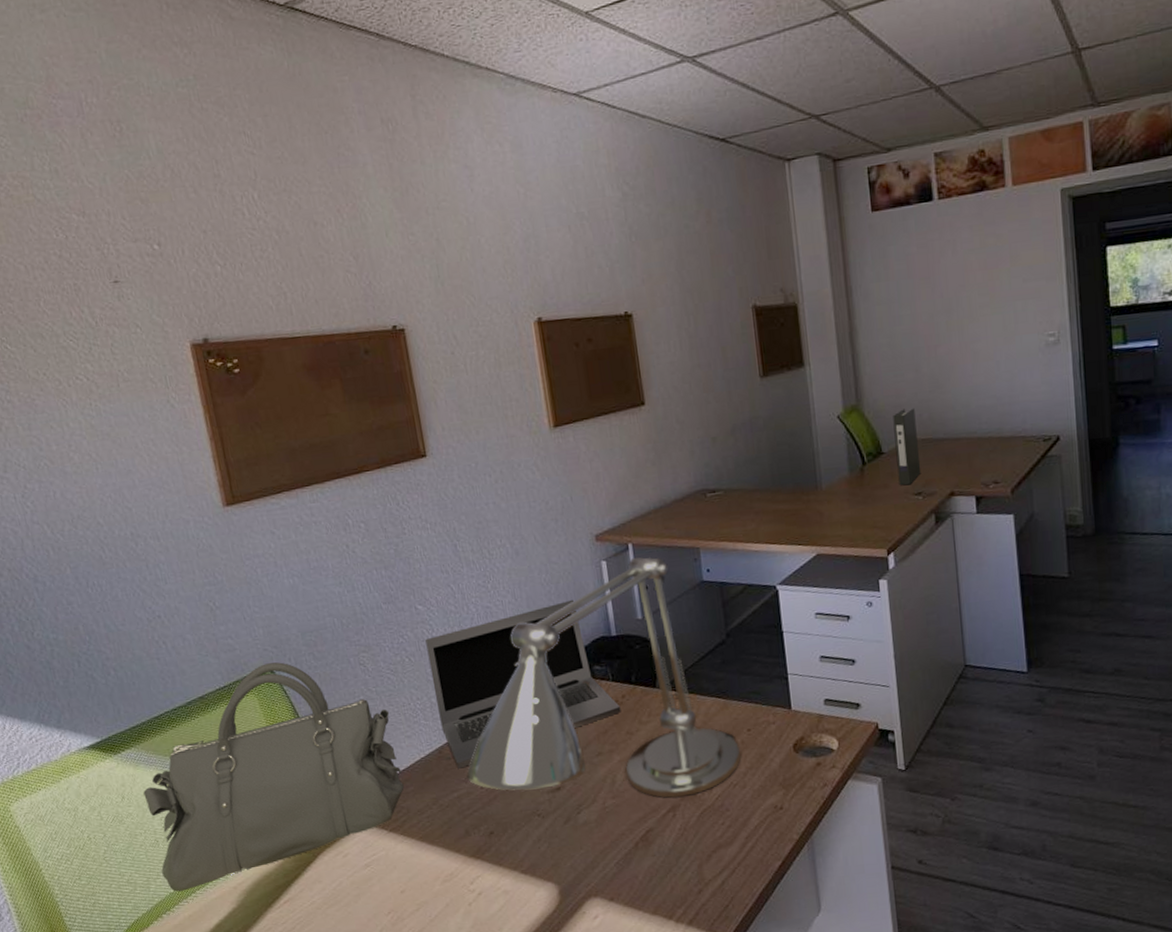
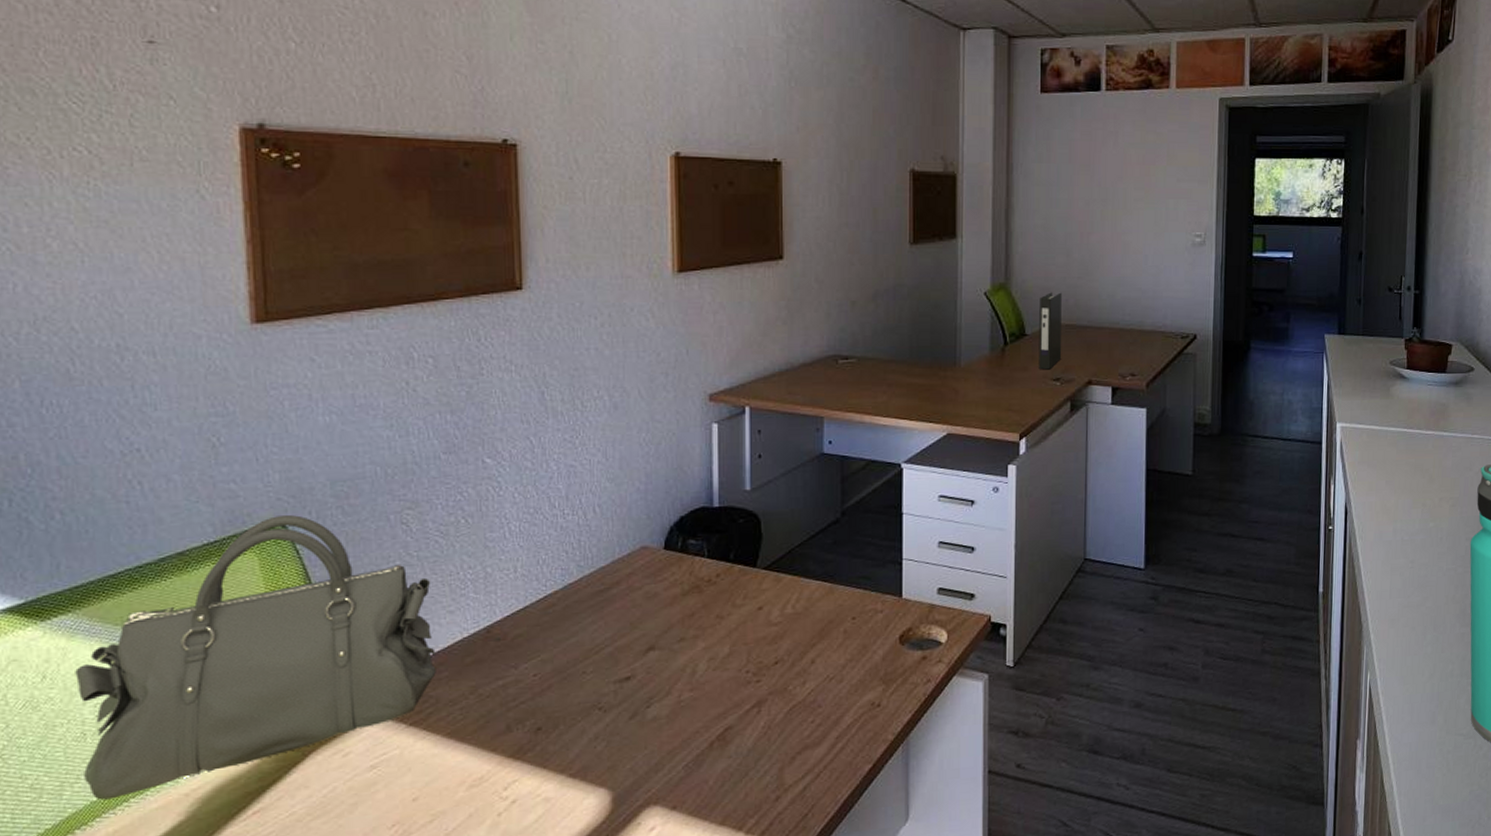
laptop: present [425,599,621,769] -> none [489,463,713,652]
desk lamp: present [466,556,741,798] -> none [518,421,841,692]

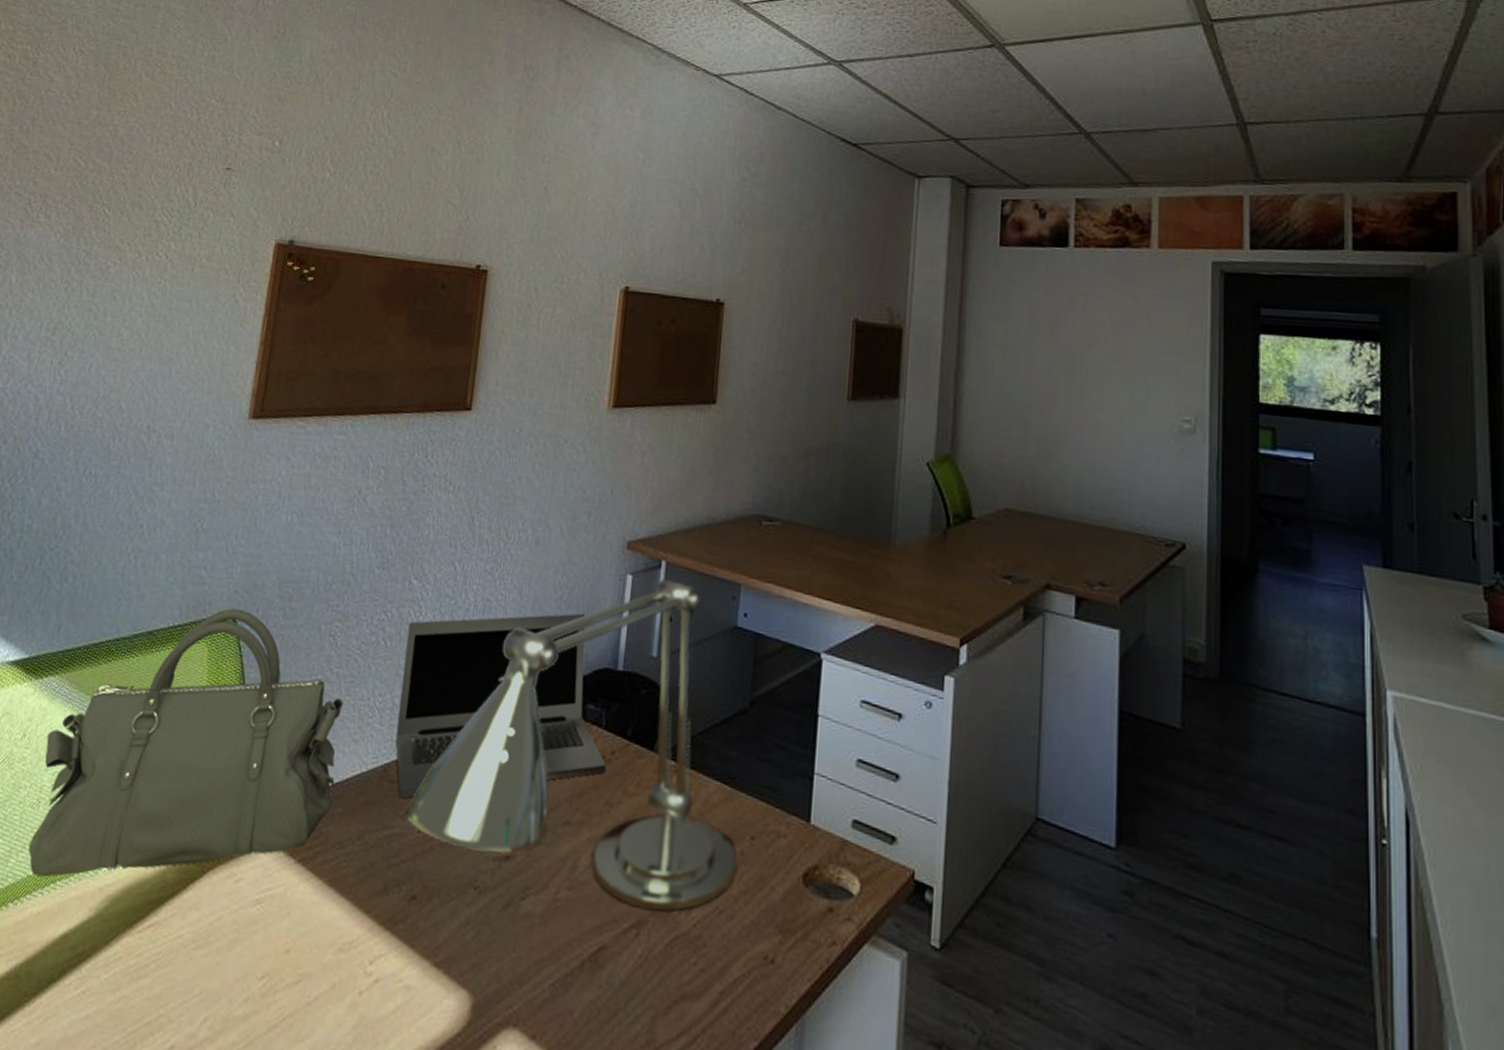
laptop: none [489,463,713,652] -> present [395,613,607,799]
desk lamp: none [518,421,841,692] -> present [405,578,737,911]
binder: present [1038,292,1062,370] -> none [986,470,1017,564]

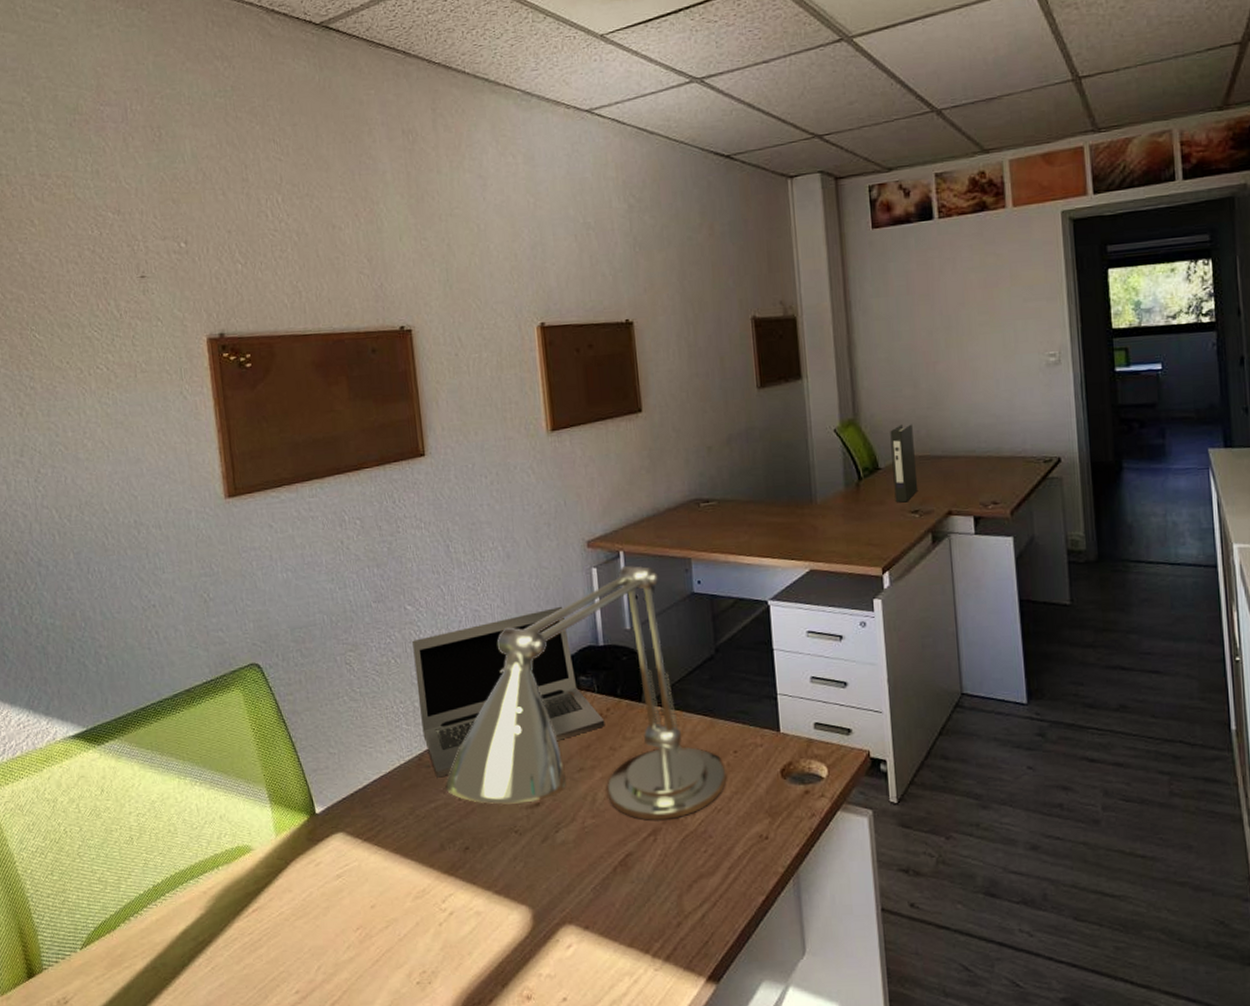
shoulder bag: present [28,608,343,878] -> none [123,657,382,893]
binder: none [986,470,1017,564] -> present [890,424,917,503]

